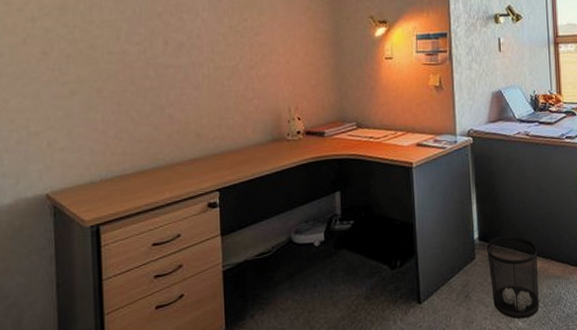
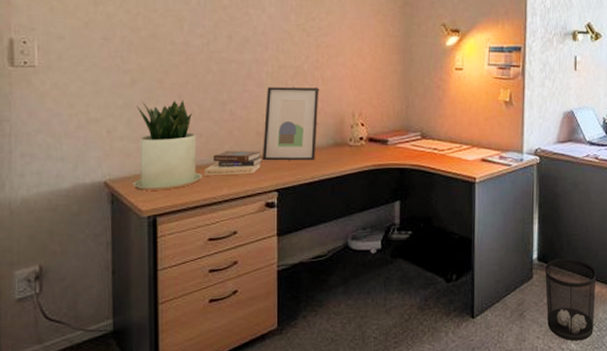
planter: none [75,107,144,200] -> present [133,100,202,190]
books: none [145,152,203,181] -> present [204,151,263,176]
picture frame: none [202,85,256,162] -> present [263,86,320,161]

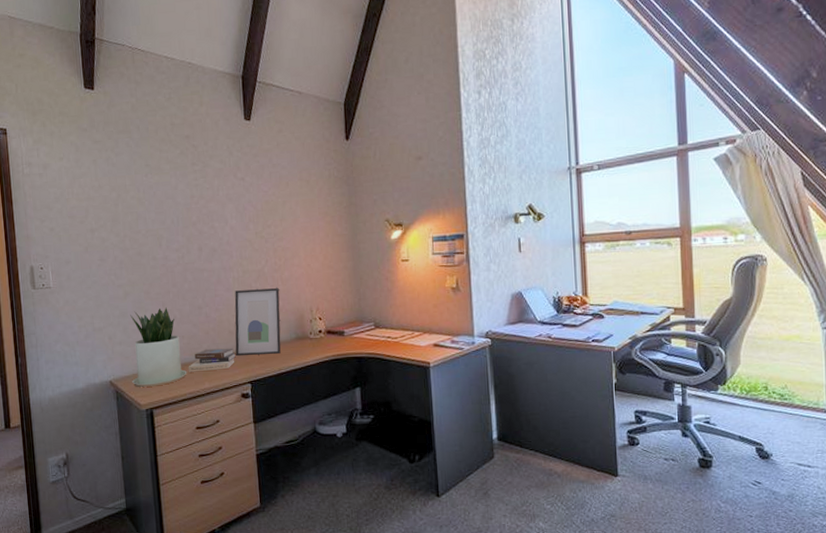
waste bin: present [544,258,597,341] -> none [505,437,562,520]

